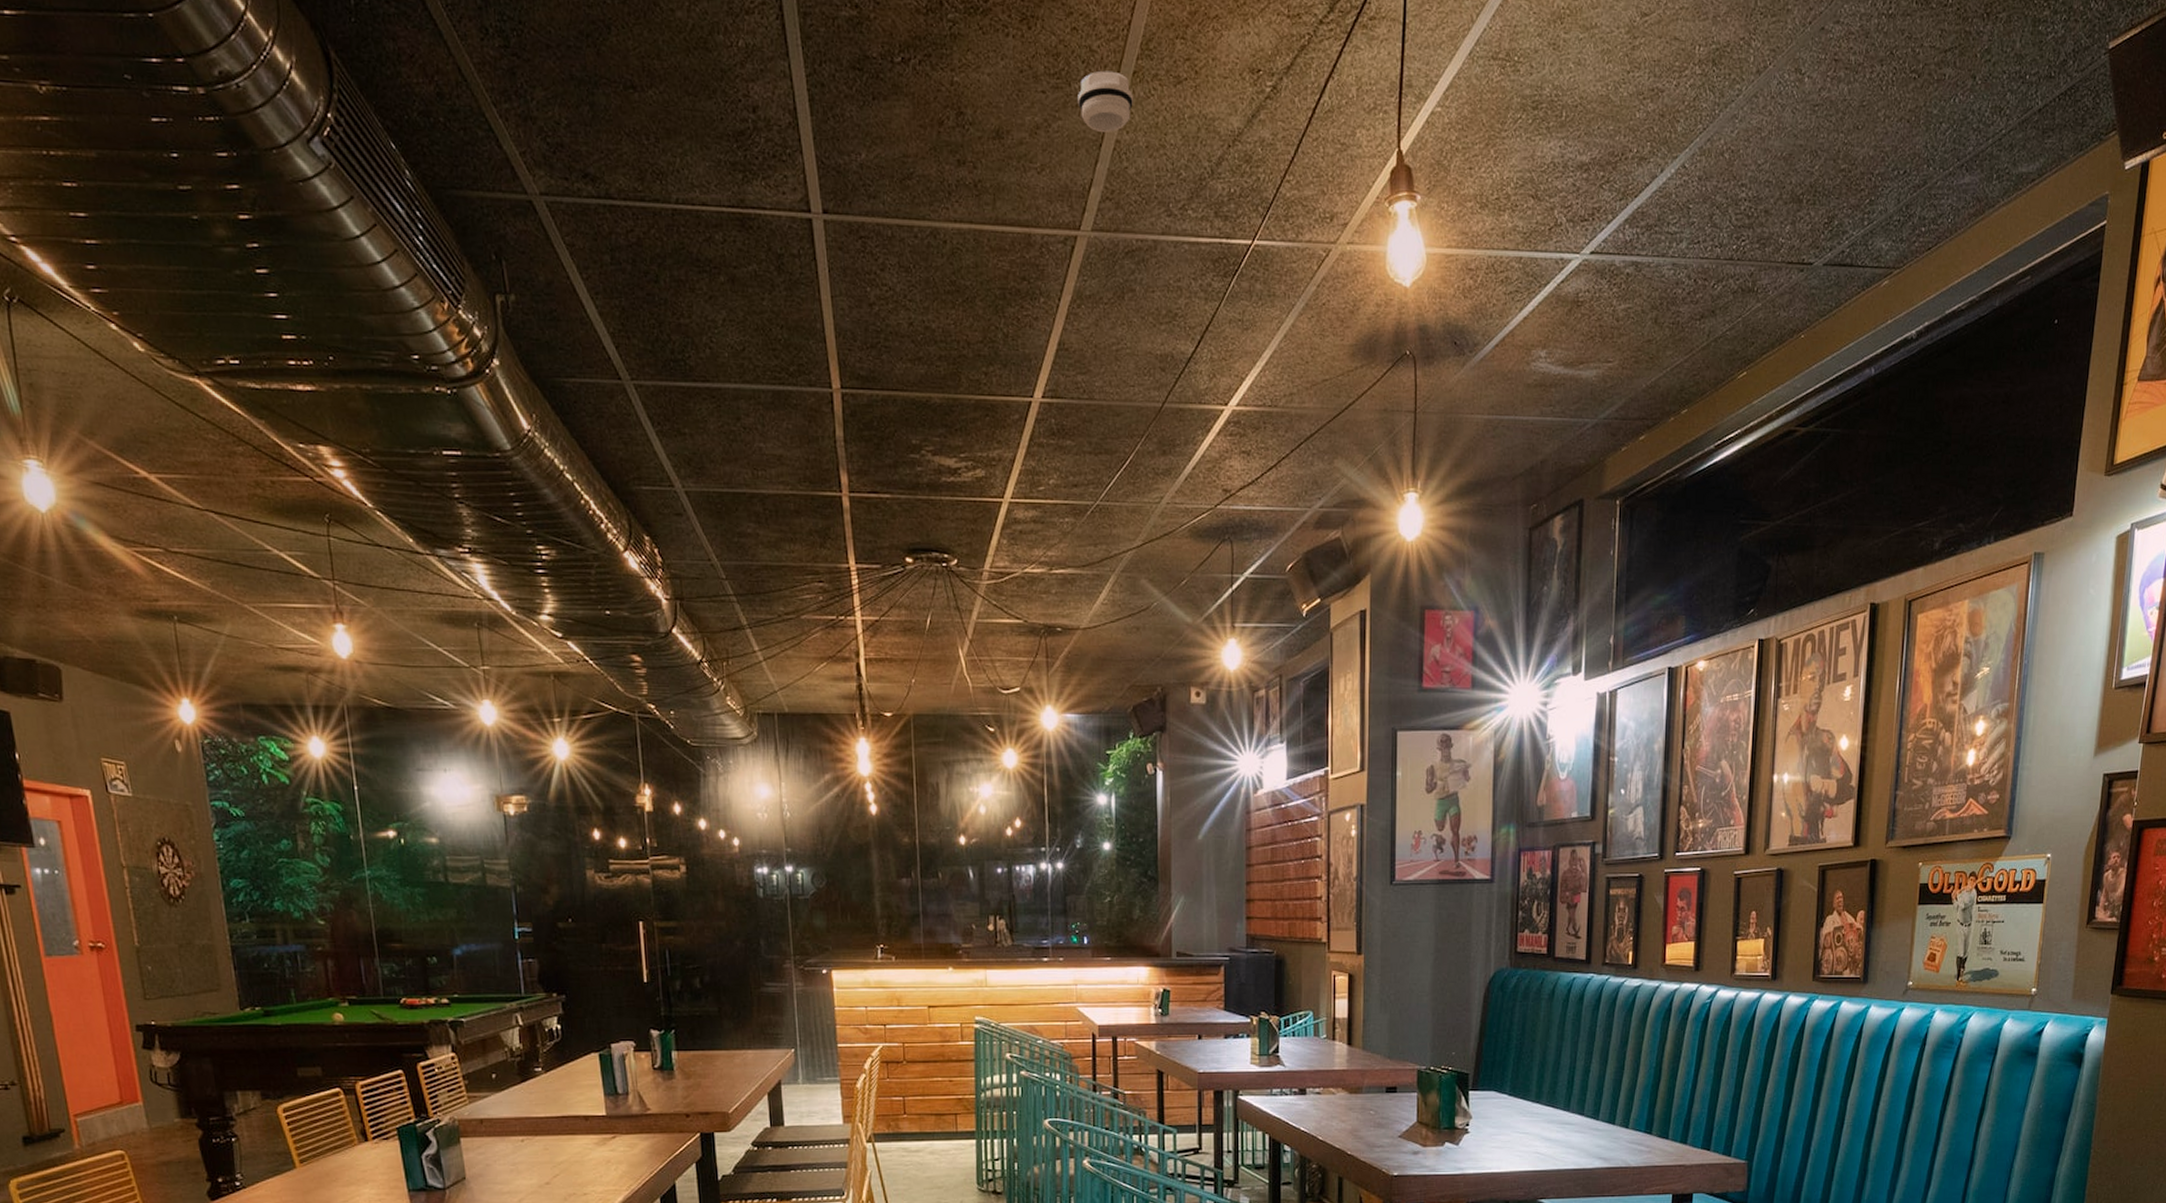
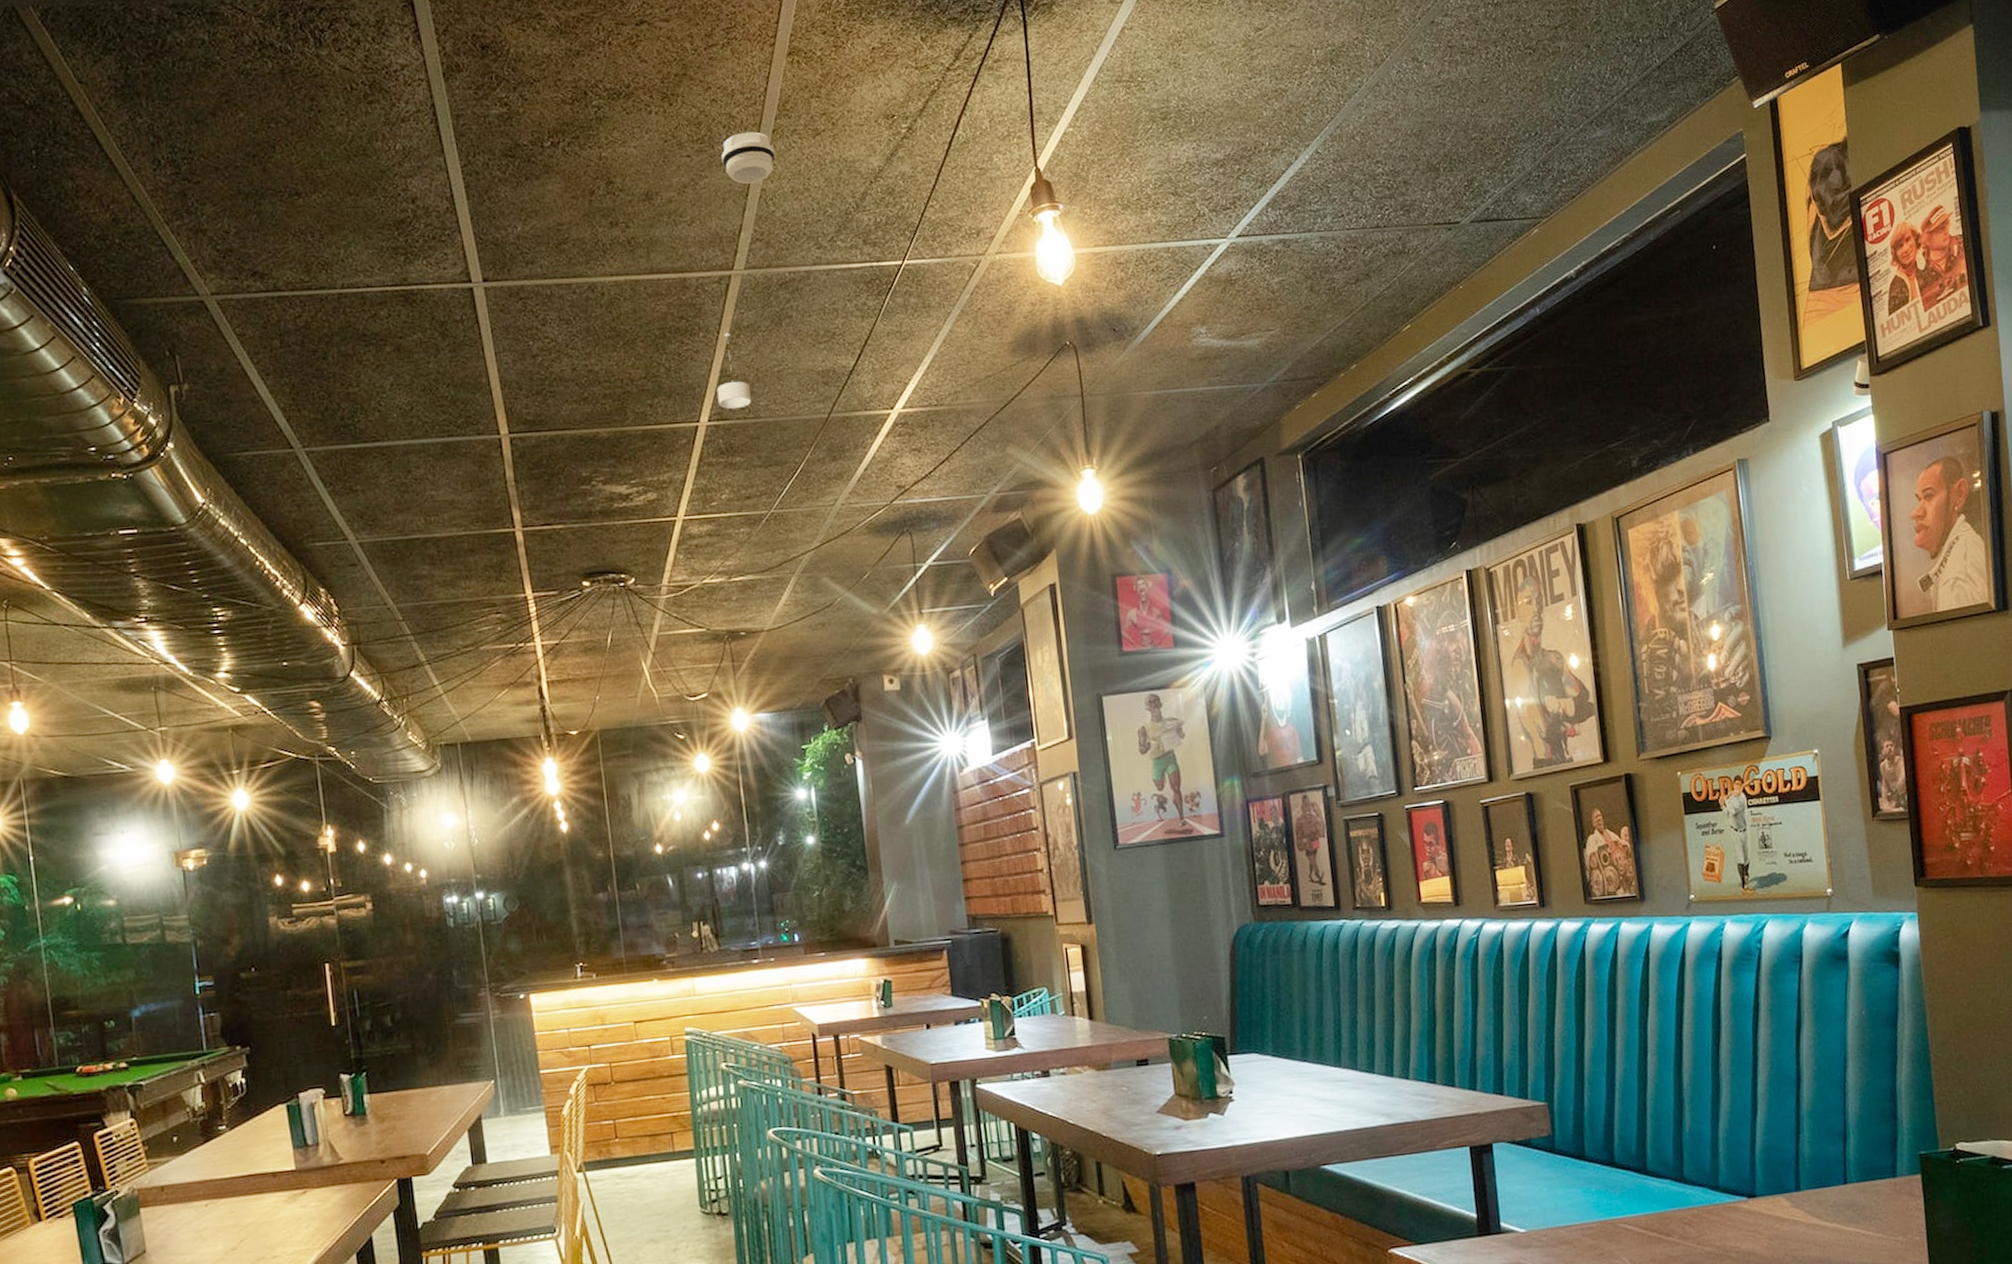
pendant light: none [1053,301,1086,388] -> present [716,333,751,410]

